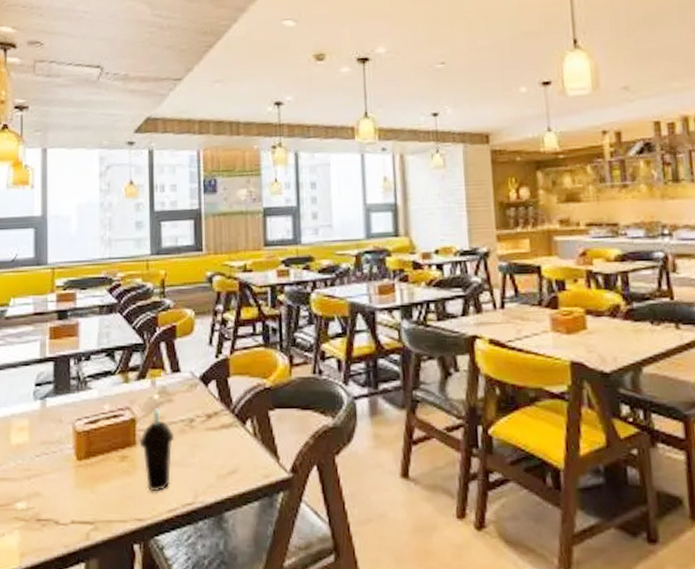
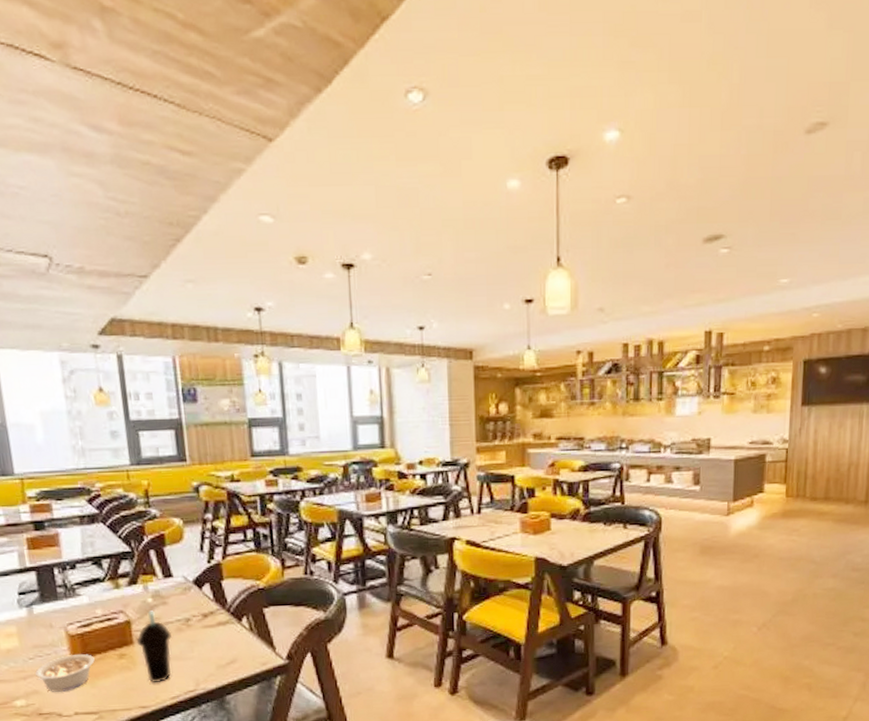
legume: none [40,454,97,495] -> present [35,654,95,692]

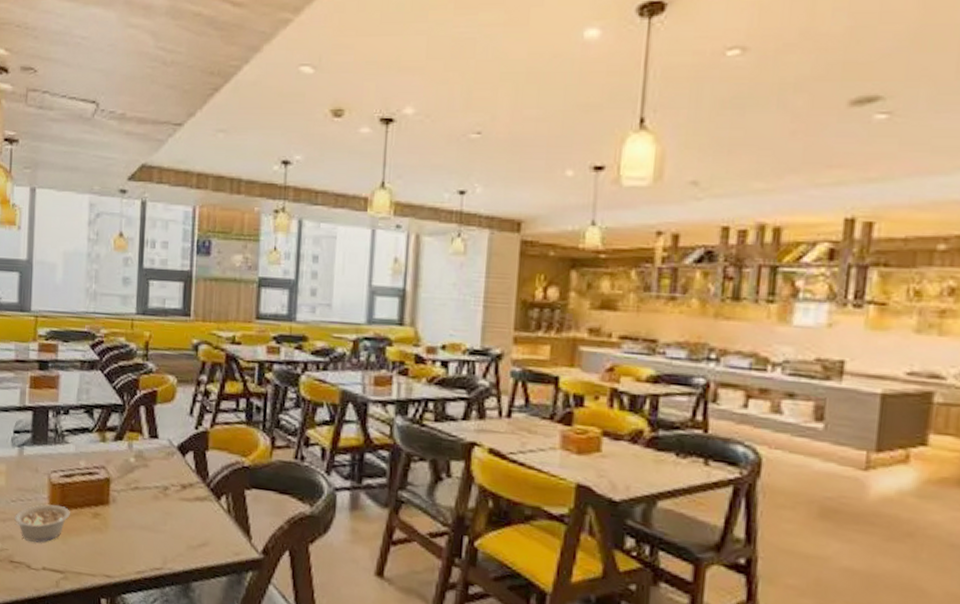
cup: present [136,610,172,683] -> none [112,471,147,553]

